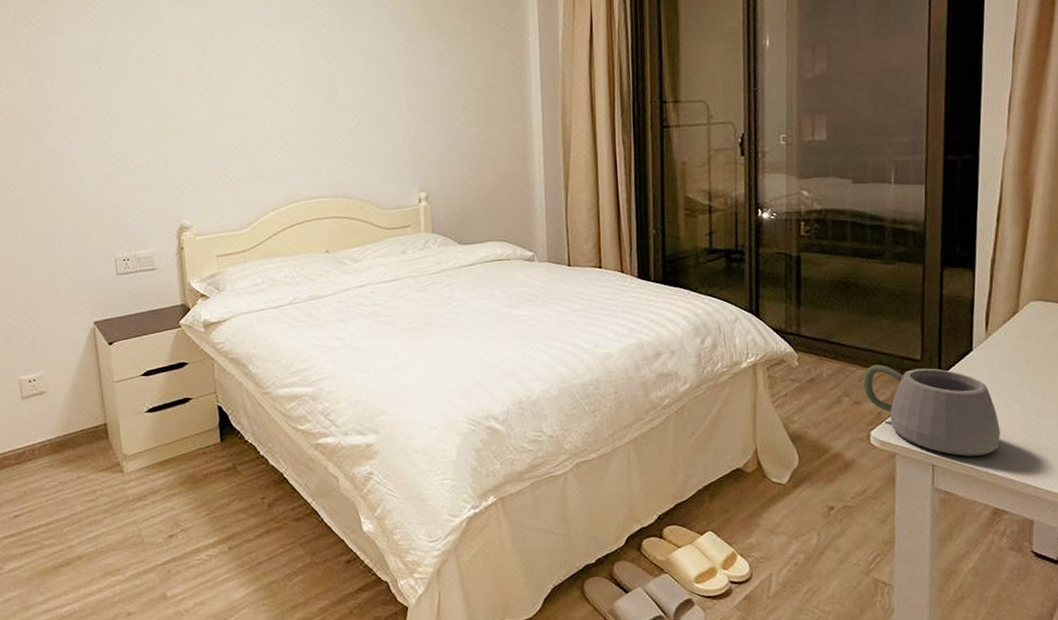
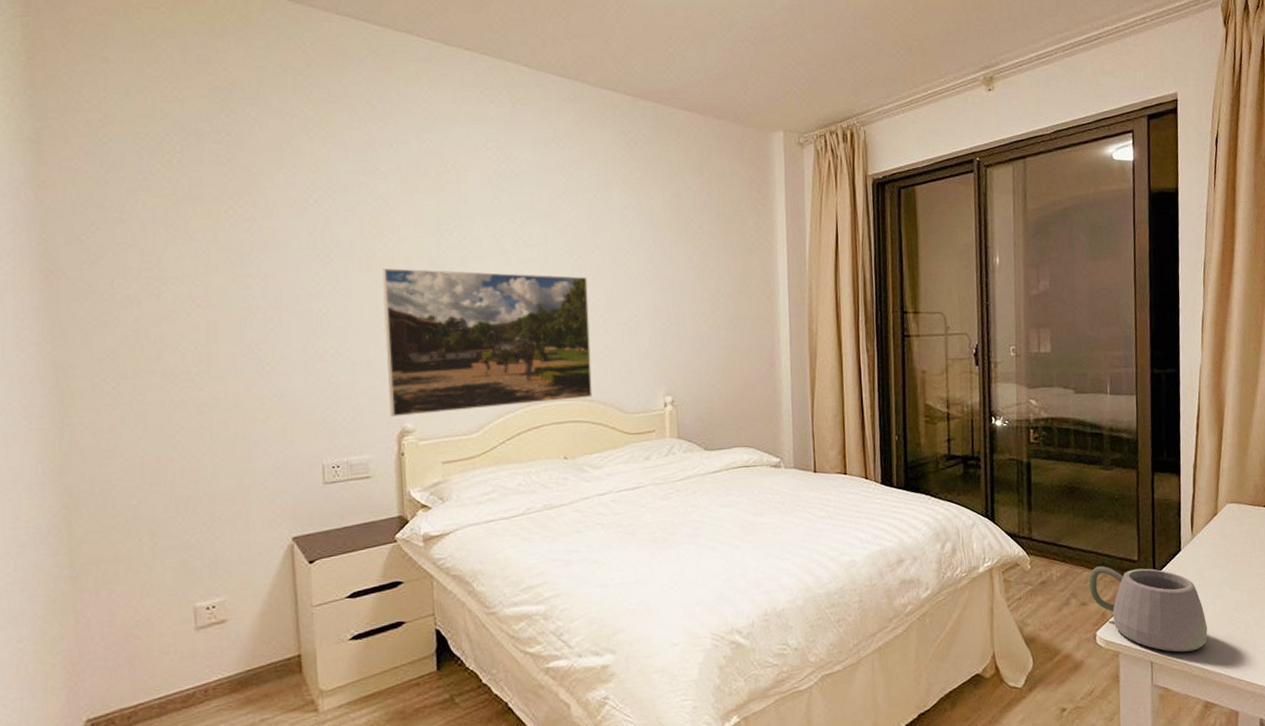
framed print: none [156,76,350,214] -> present [382,268,593,416]

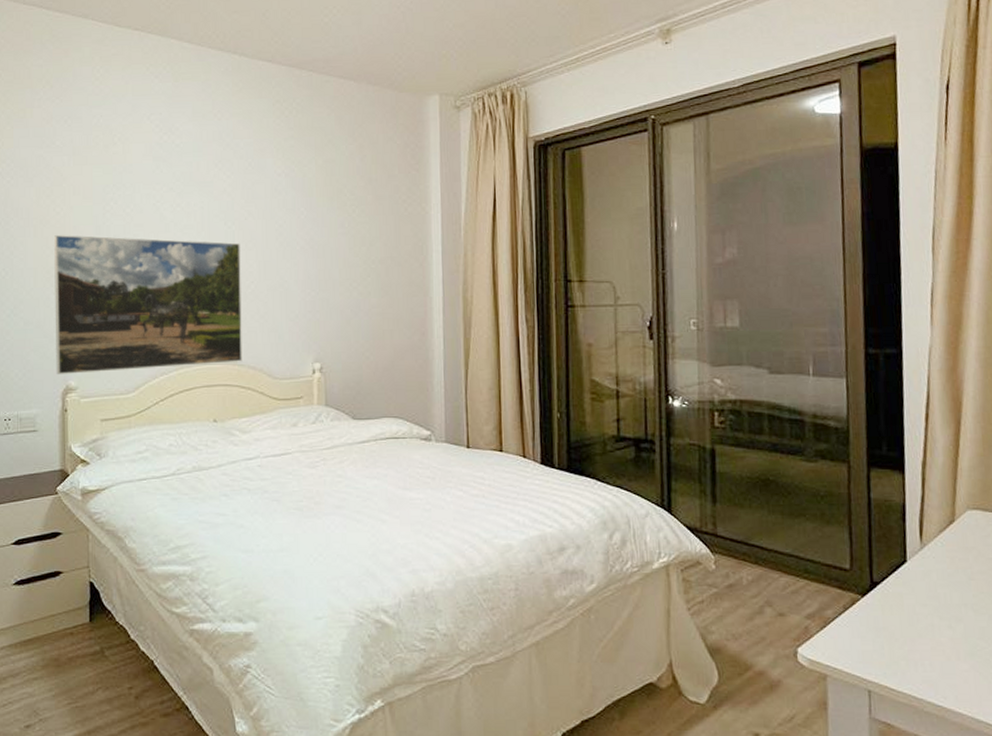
mug: present [1088,566,1208,652] -> none [787,572,944,683]

